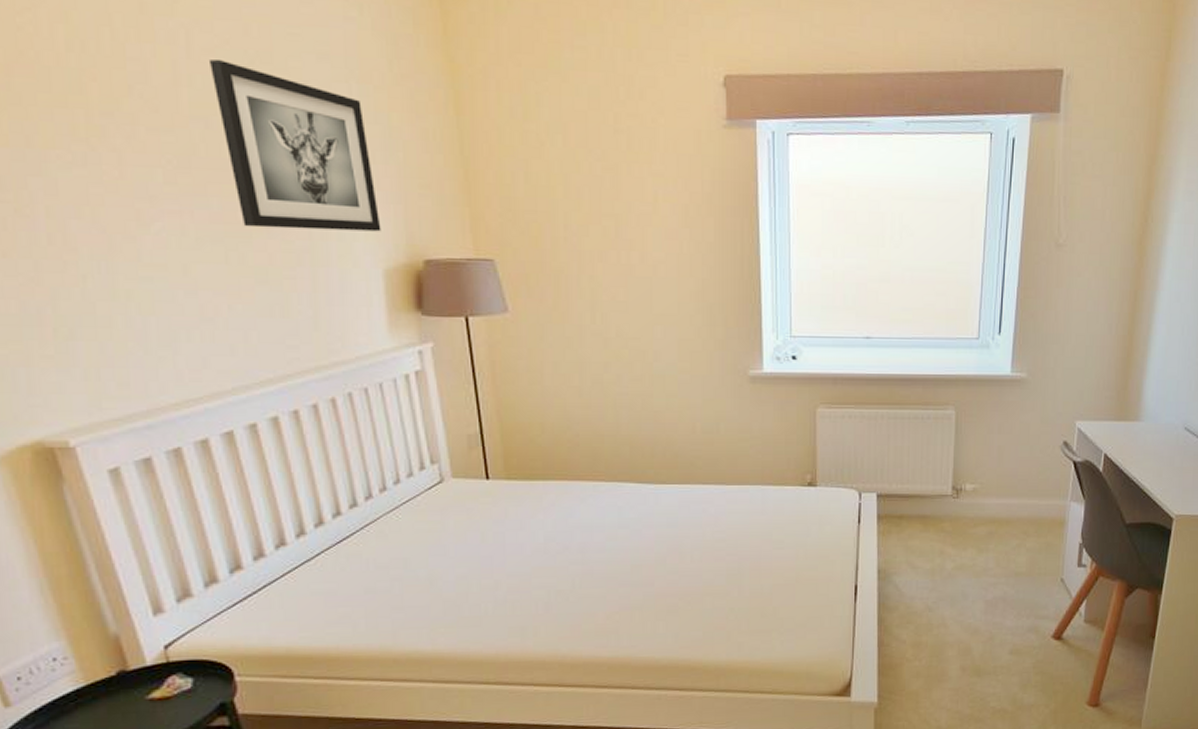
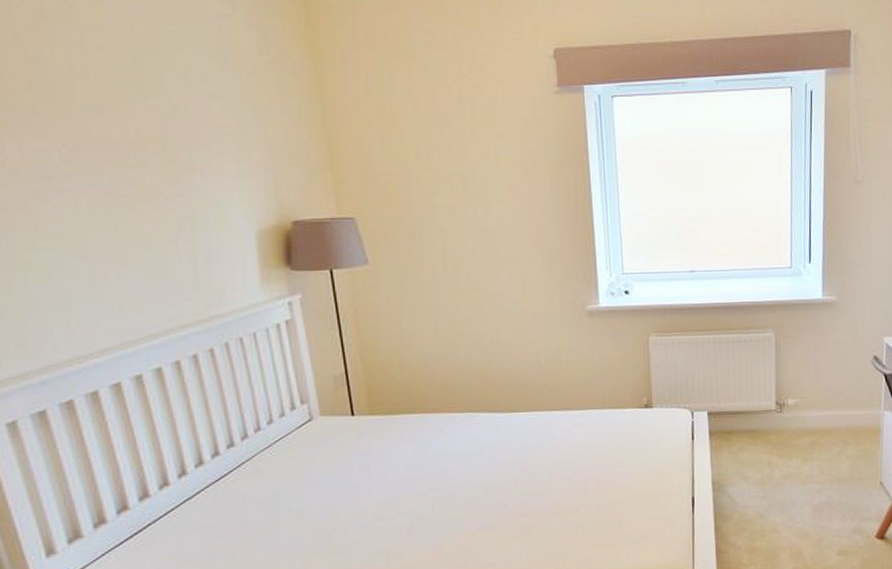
wall art: present [210,58,381,232] -> none [101,54,254,200]

